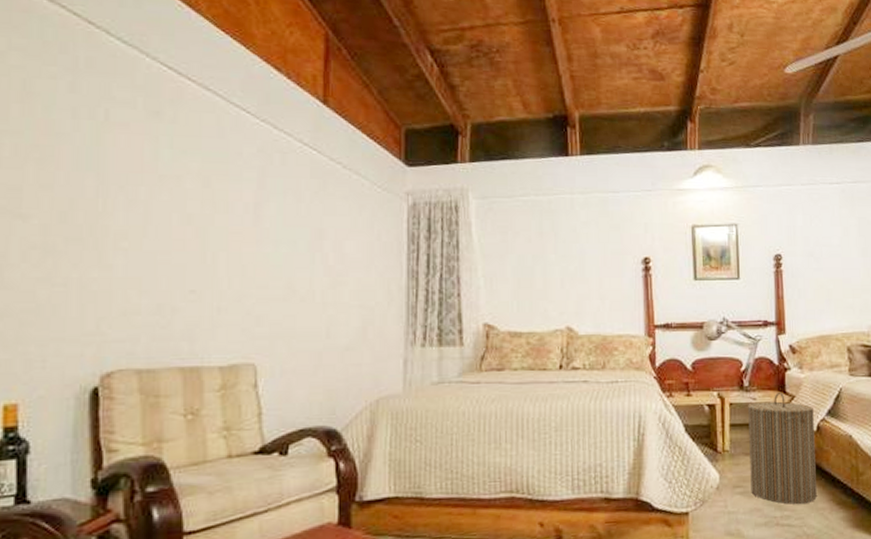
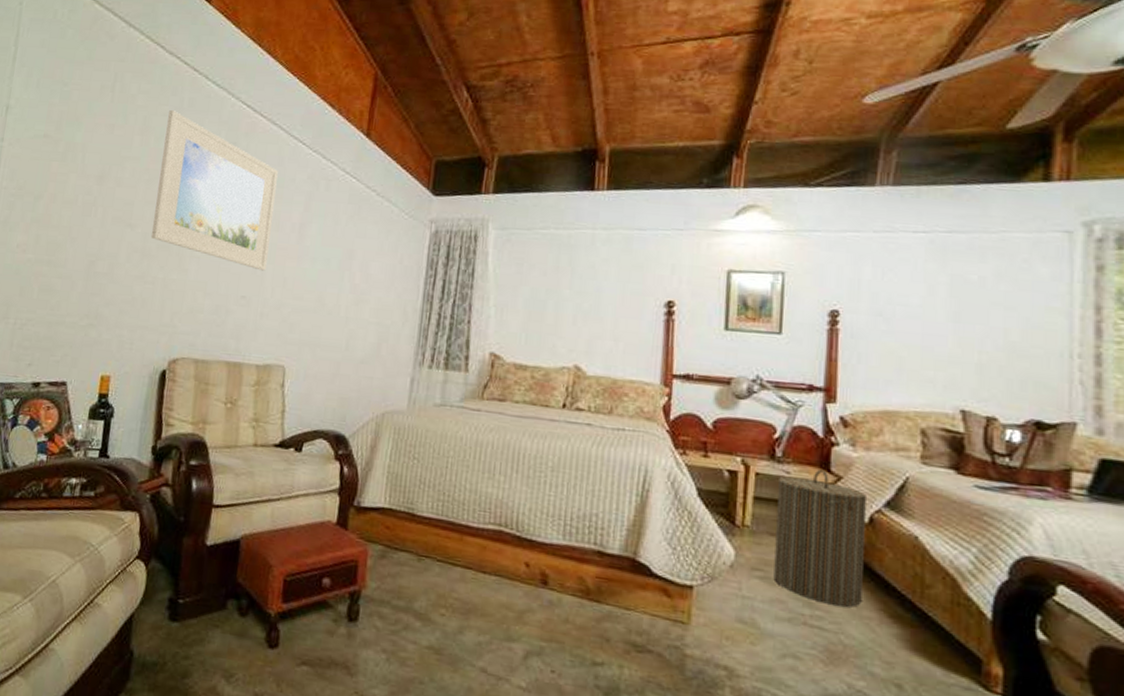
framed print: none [53,70,219,260] -> present [150,109,278,271]

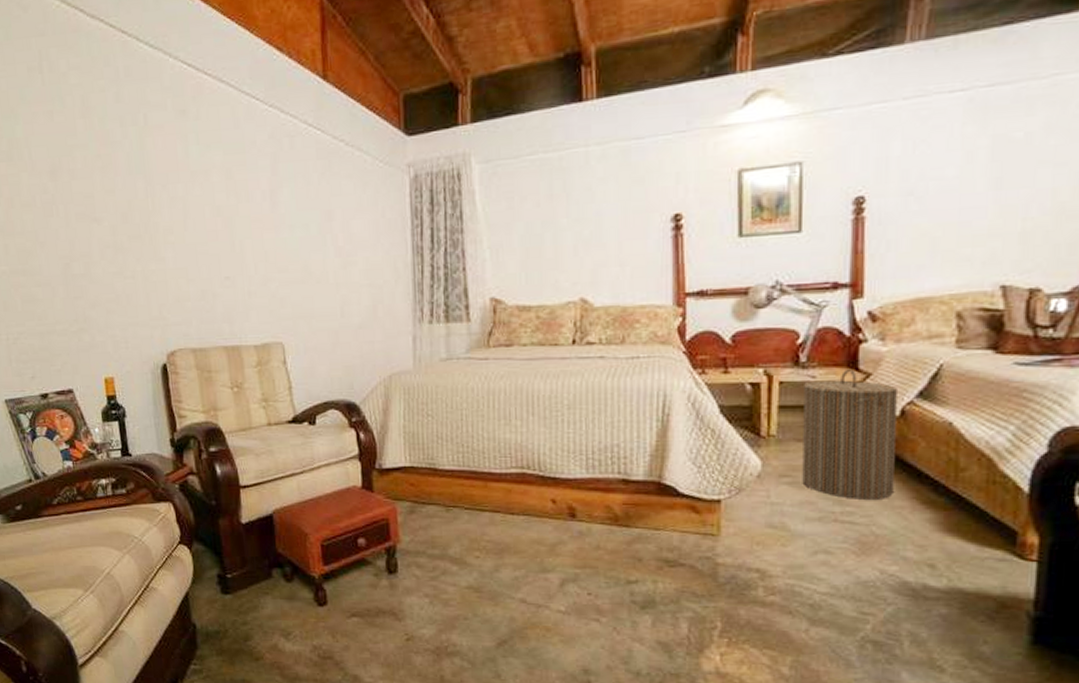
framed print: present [150,109,278,271] -> none [106,82,244,248]

